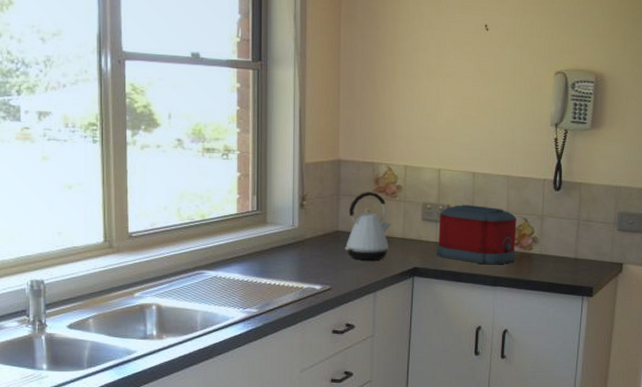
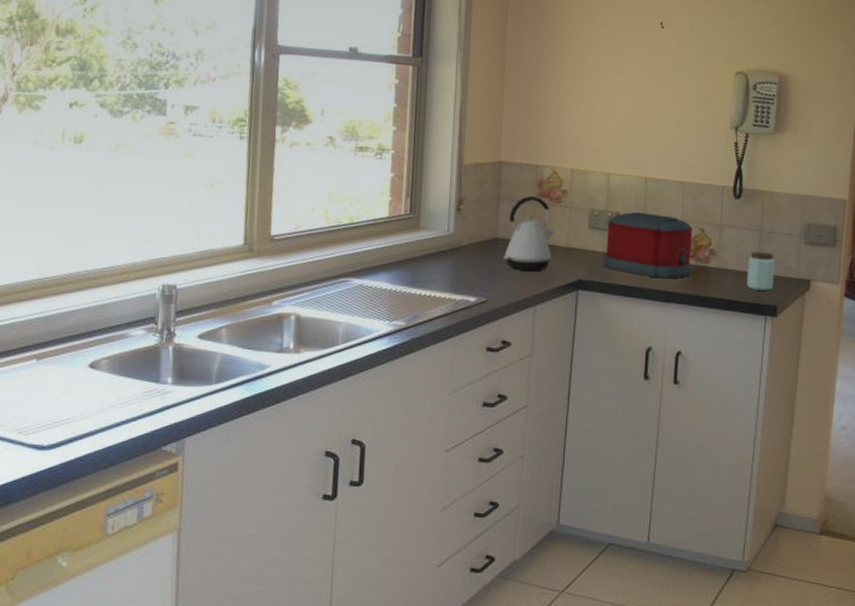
peanut butter: none [565,238,591,274] -> present [746,251,775,291]

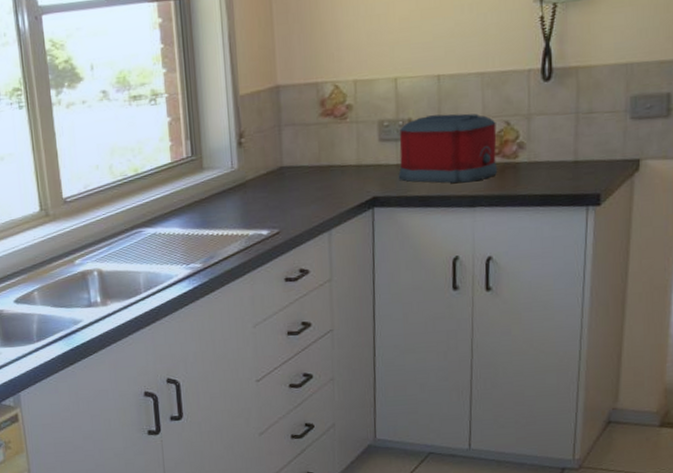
kettle: present [503,195,555,272] -> none [291,116,343,197]
peanut butter: present [746,251,775,291] -> none [562,135,596,180]

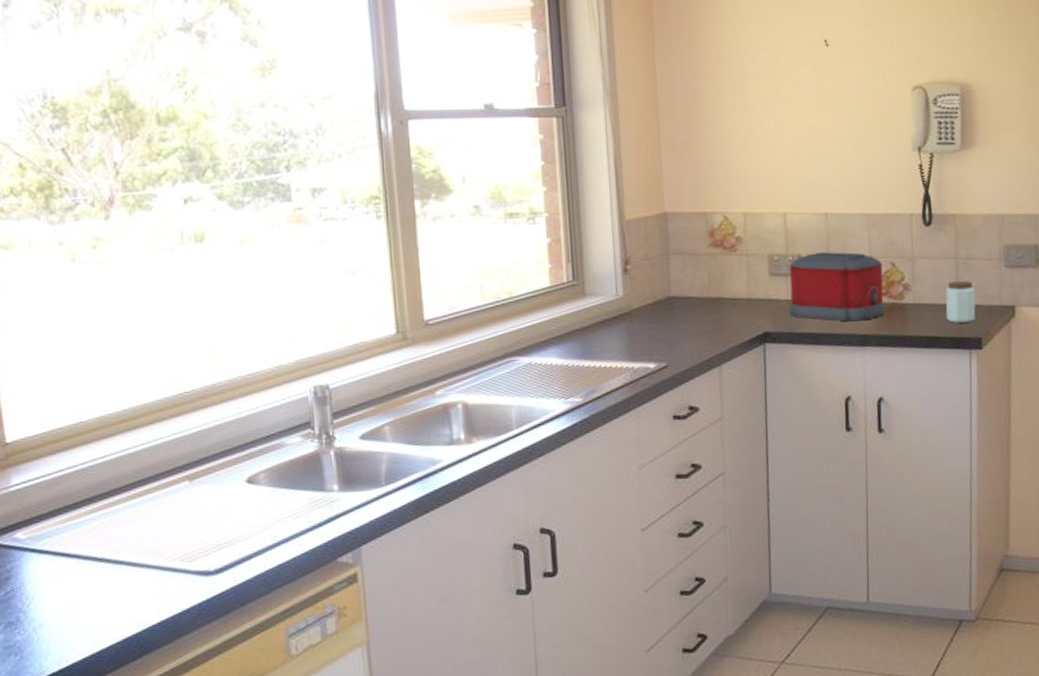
peanut butter: none [562,135,596,180] -> present [945,280,976,323]

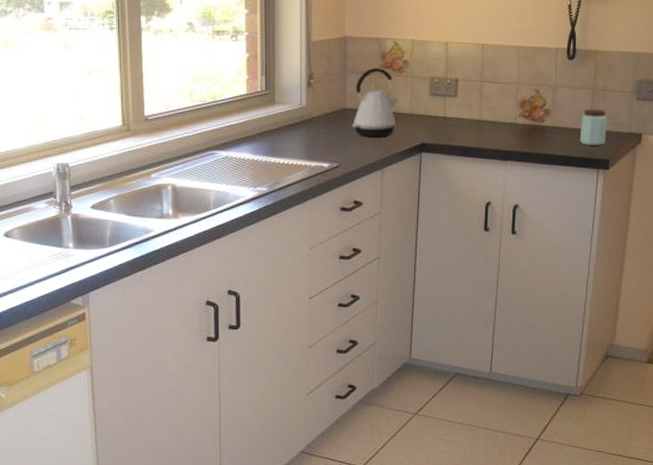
kettle: none [680,246,733,329] -> present [352,67,398,138]
toaster: present [789,252,886,322] -> none [444,78,528,139]

